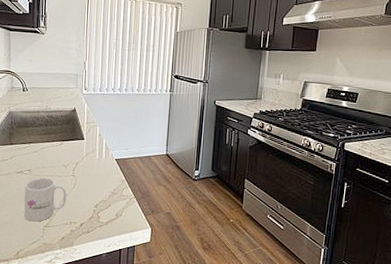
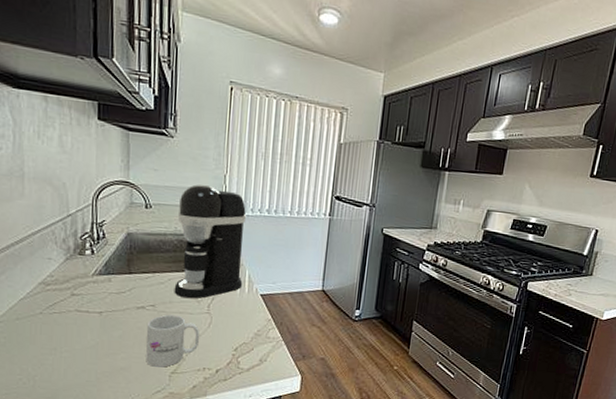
coffee maker: none [46,71,103,164] -> present [174,185,247,299]

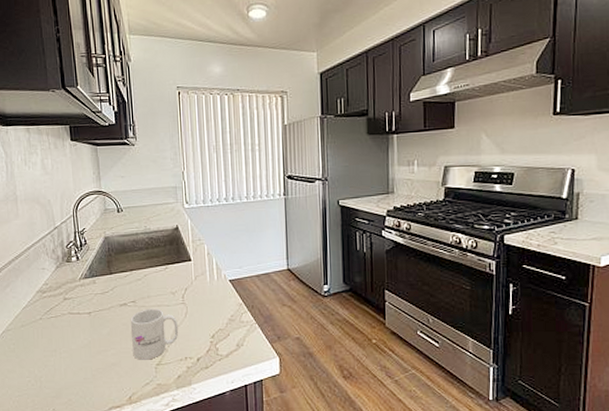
coffee maker: present [174,185,247,299] -> none [145,184,211,292]

